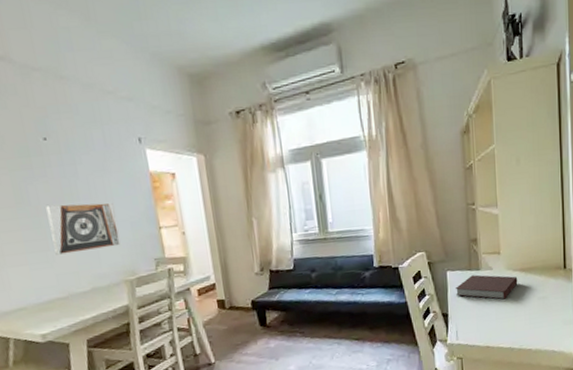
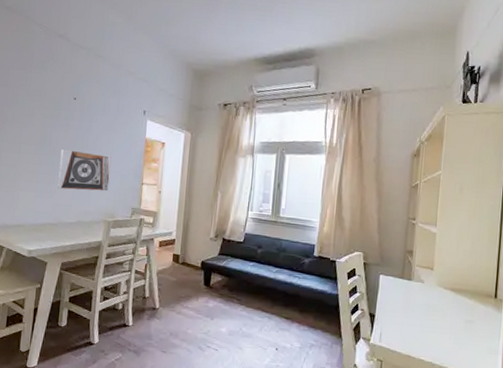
notebook: present [456,274,518,300] -> none [385,283,447,314]

